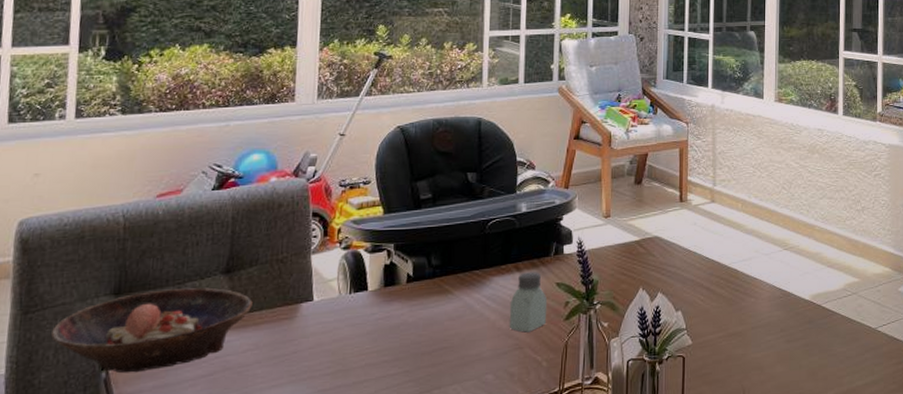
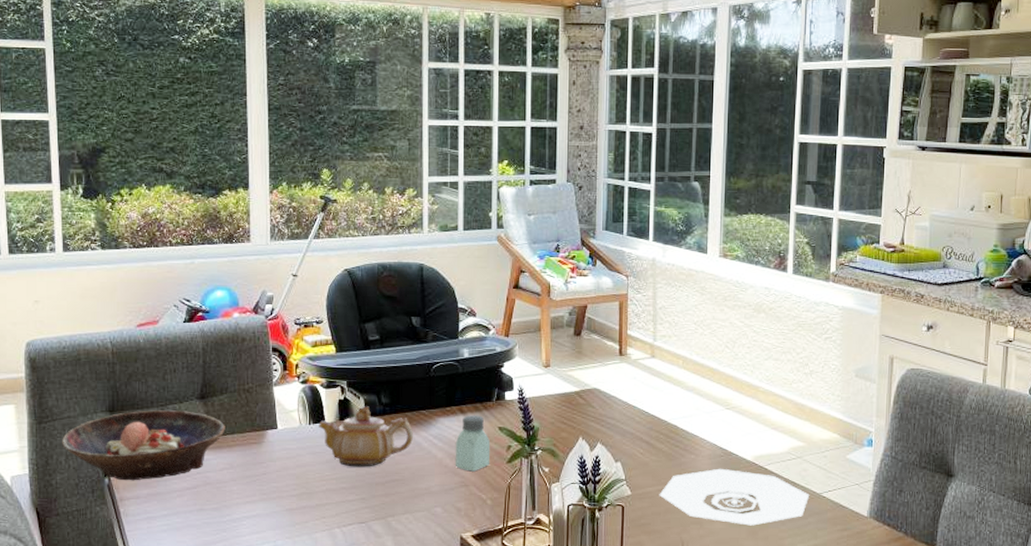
teapot: none [360,269,466,338] -> present [319,406,414,467]
plate: none [720,310,866,367] -> present [659,468,810,526]

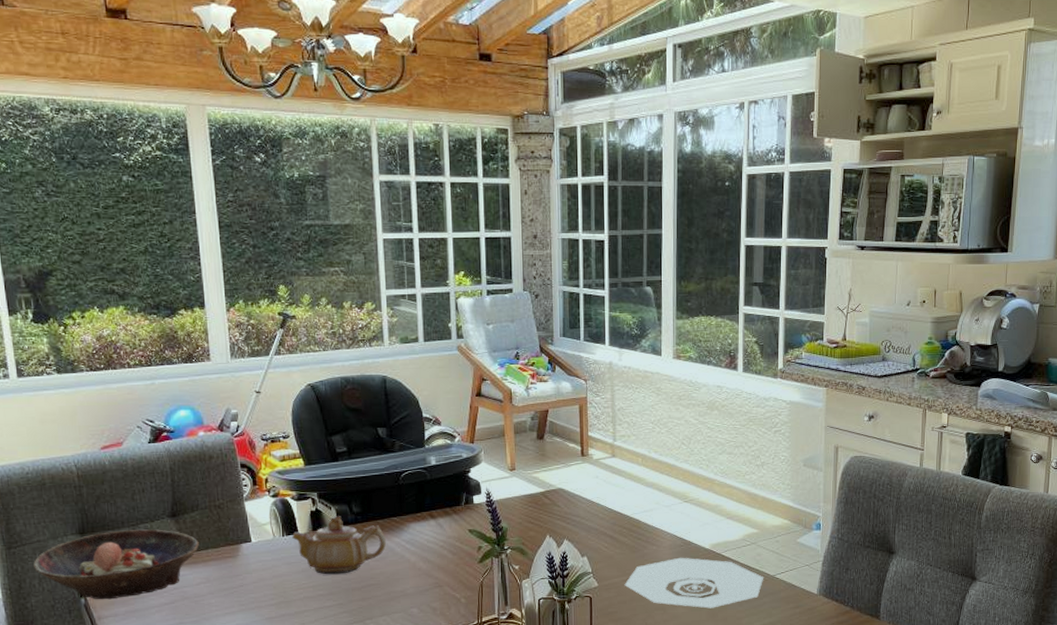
saltshaker: present [455,415,491,472] -> none [427,519,463,573]

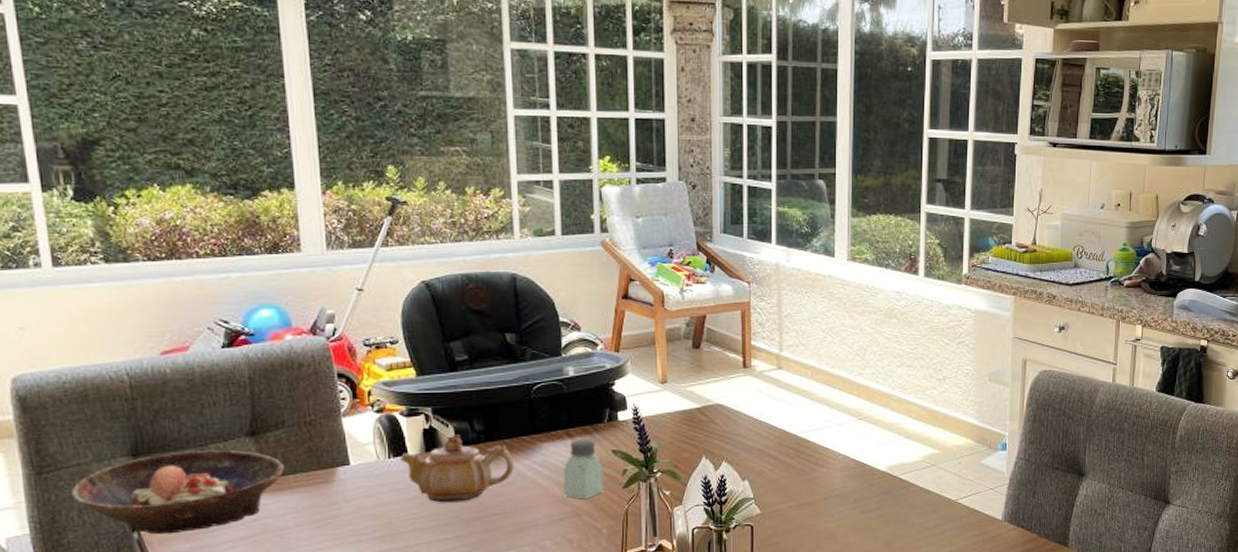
saltshaker: none [427,519,463,573] -> present [563,438,604,500]
plate: present [624,557,764,609] -> none [790,480,945,537]

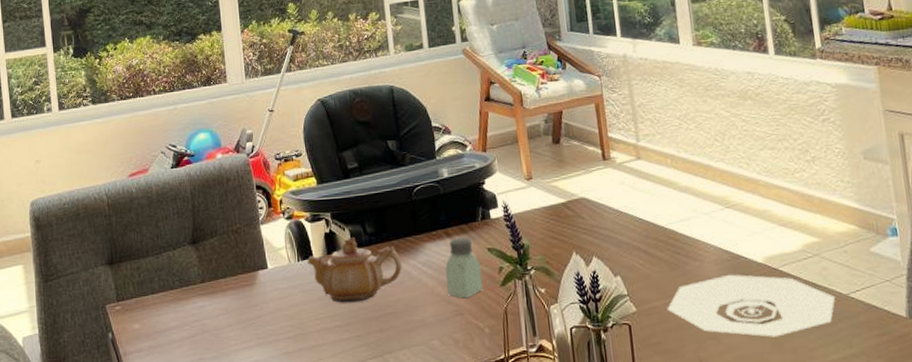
bowl: present [70,450,285,535] -> none [66,257,218,334]
plate: none [790,480,945,537] -> present [667,274,836,337]

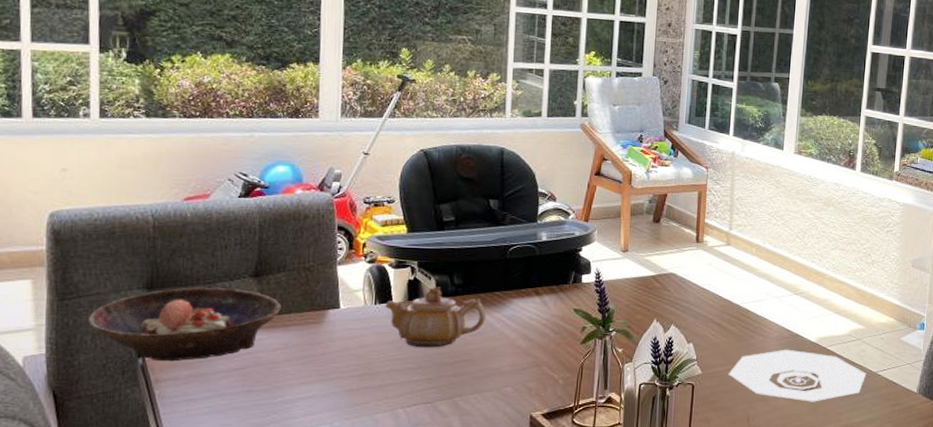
bowl: none [66,257,218,334] -> present [87,287,282,362]
saltshaker: present [445,237,484,299] -> none [527,297,565,352]

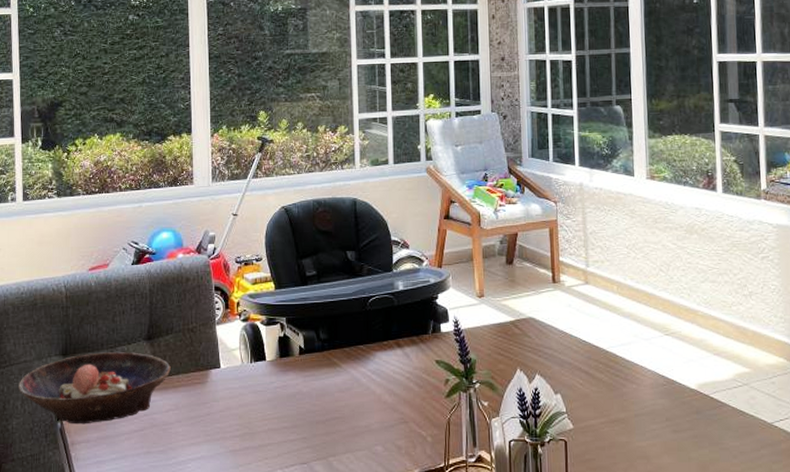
teapot: present [385,287,487,348] -> none [260,342,353,406]
plate: present [728,349,867,402] -> none [602,398,761,460]

